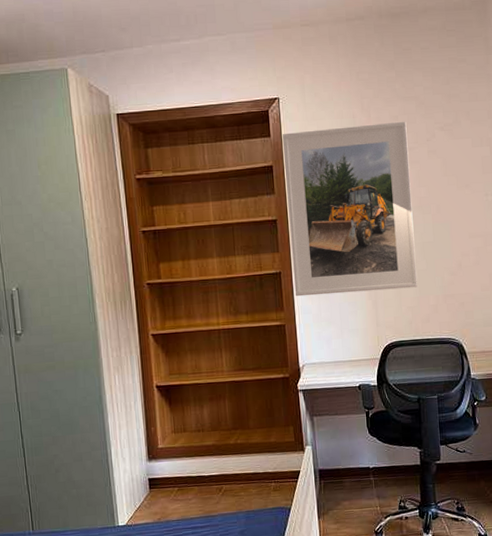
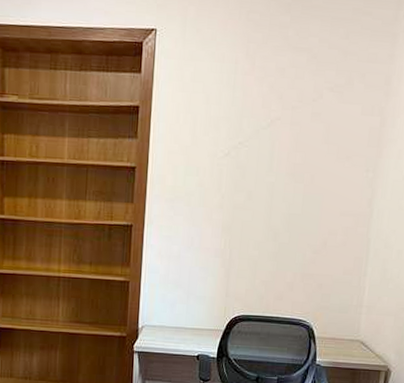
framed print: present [282,121,418,297] -> none [144,71,293,262]

